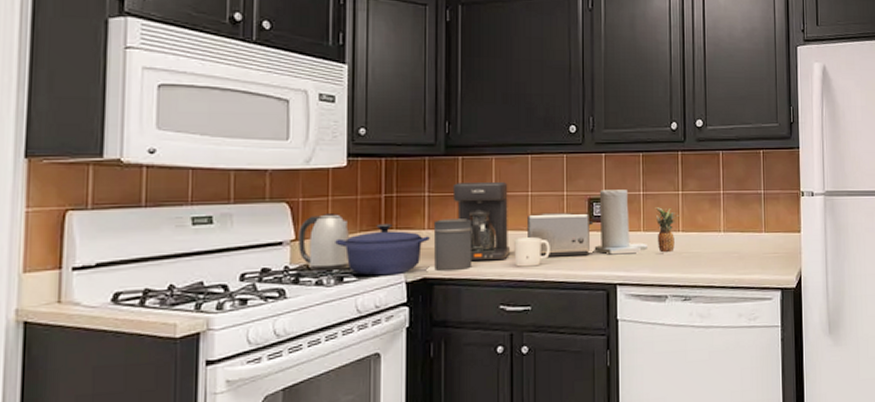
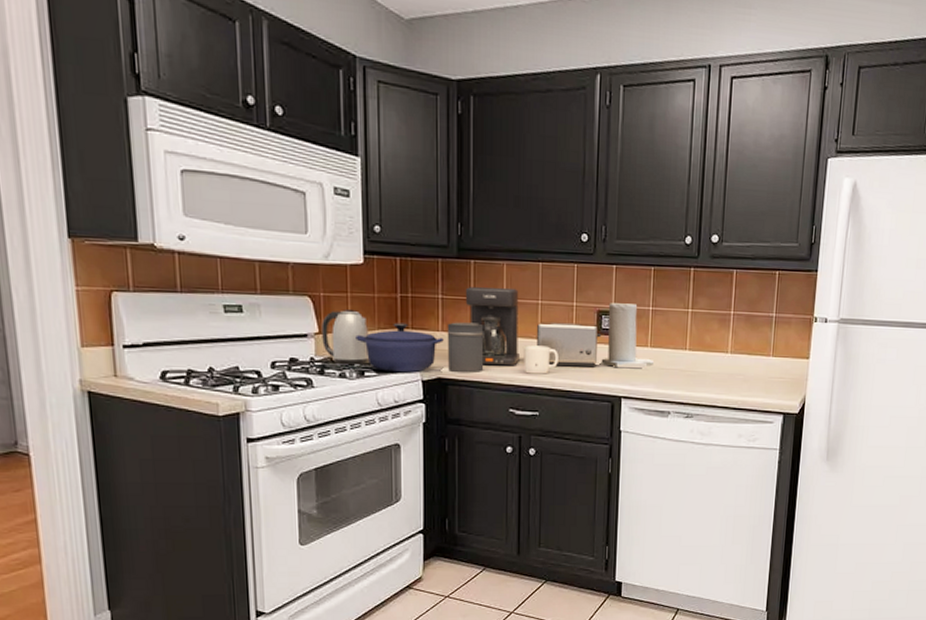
fruit: present [655,207,679,253] -> none [663,324,687,370]

